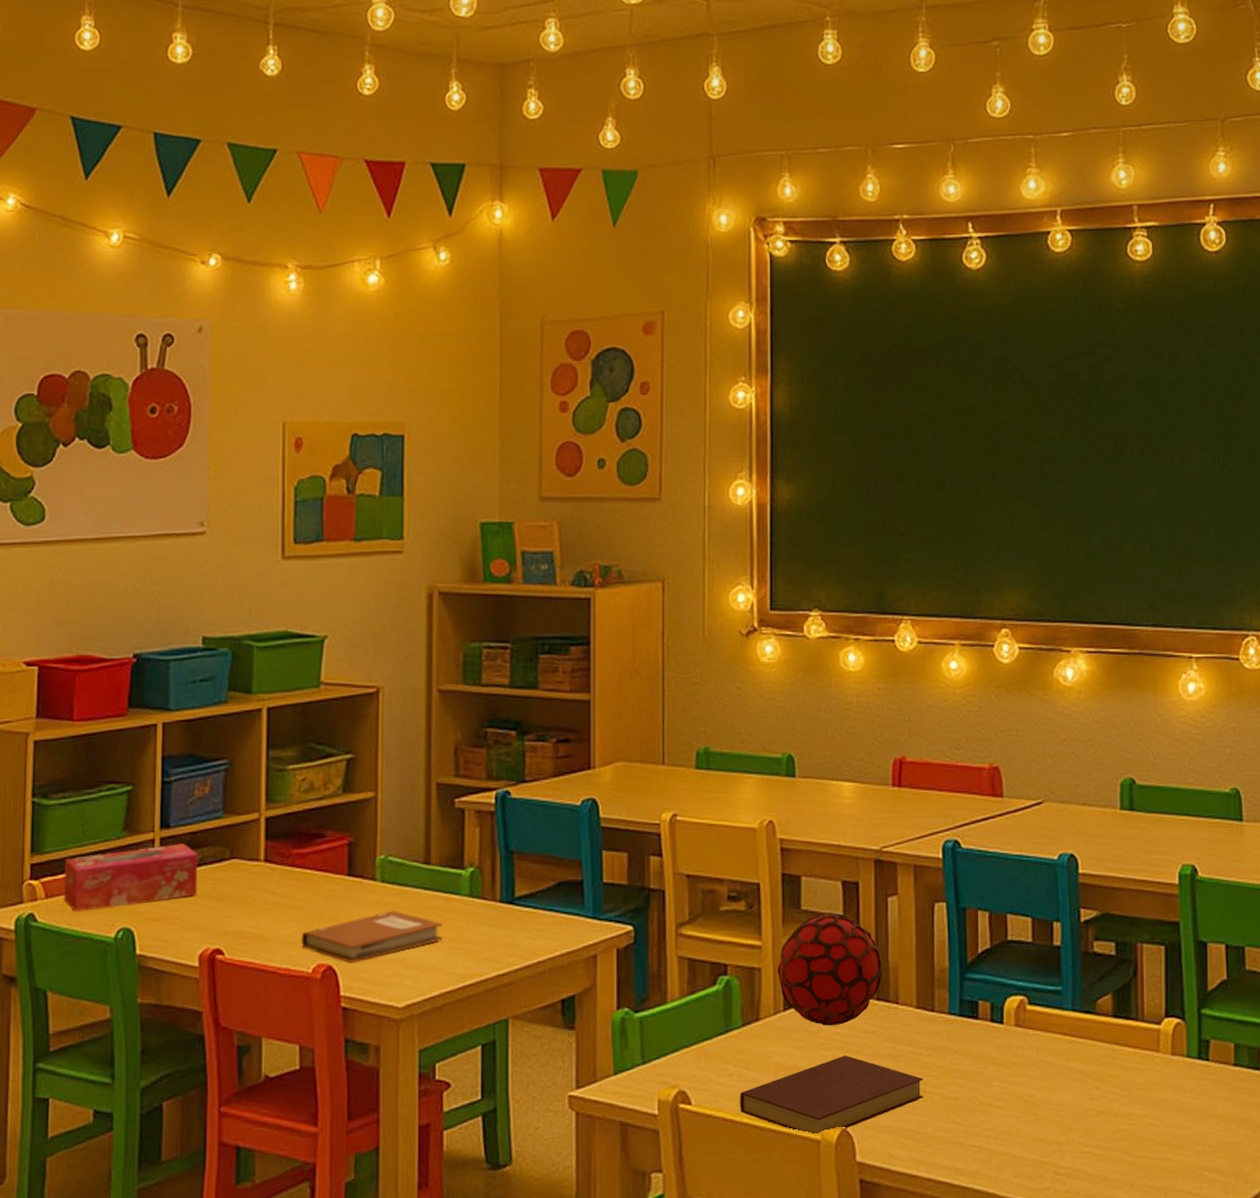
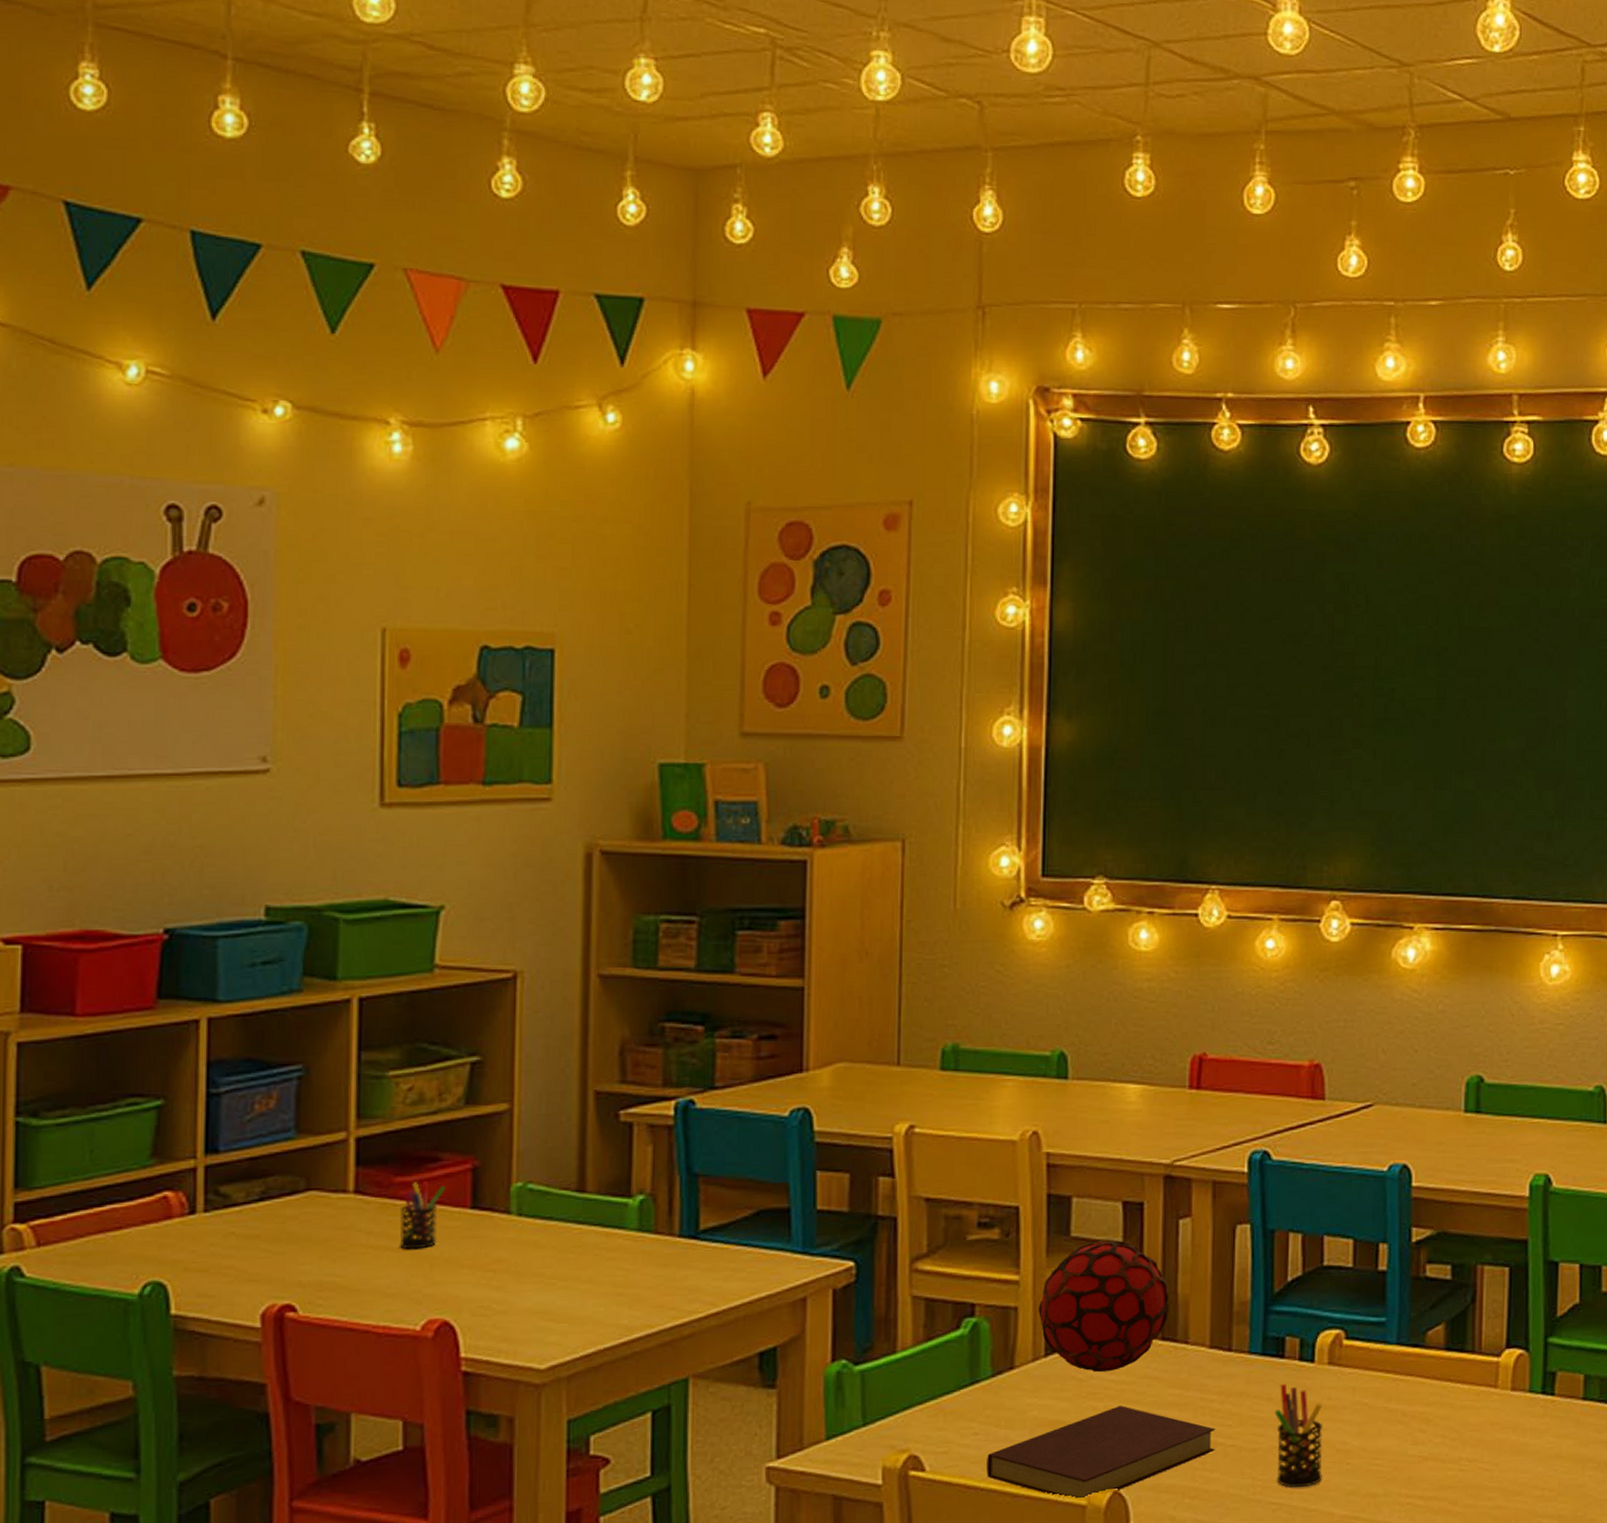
tissue box: present [63,844,198,911] -> none [63,1173,260,1262]
pen holder: none [297,852,330,908] -> present [400,1180,446,1250]
notebook: present [301,910,442,963] -> none [406,1250,601,1317]
pen holder: none [971,1041,1014,1134] -> present [1274,1383,1323,1488]

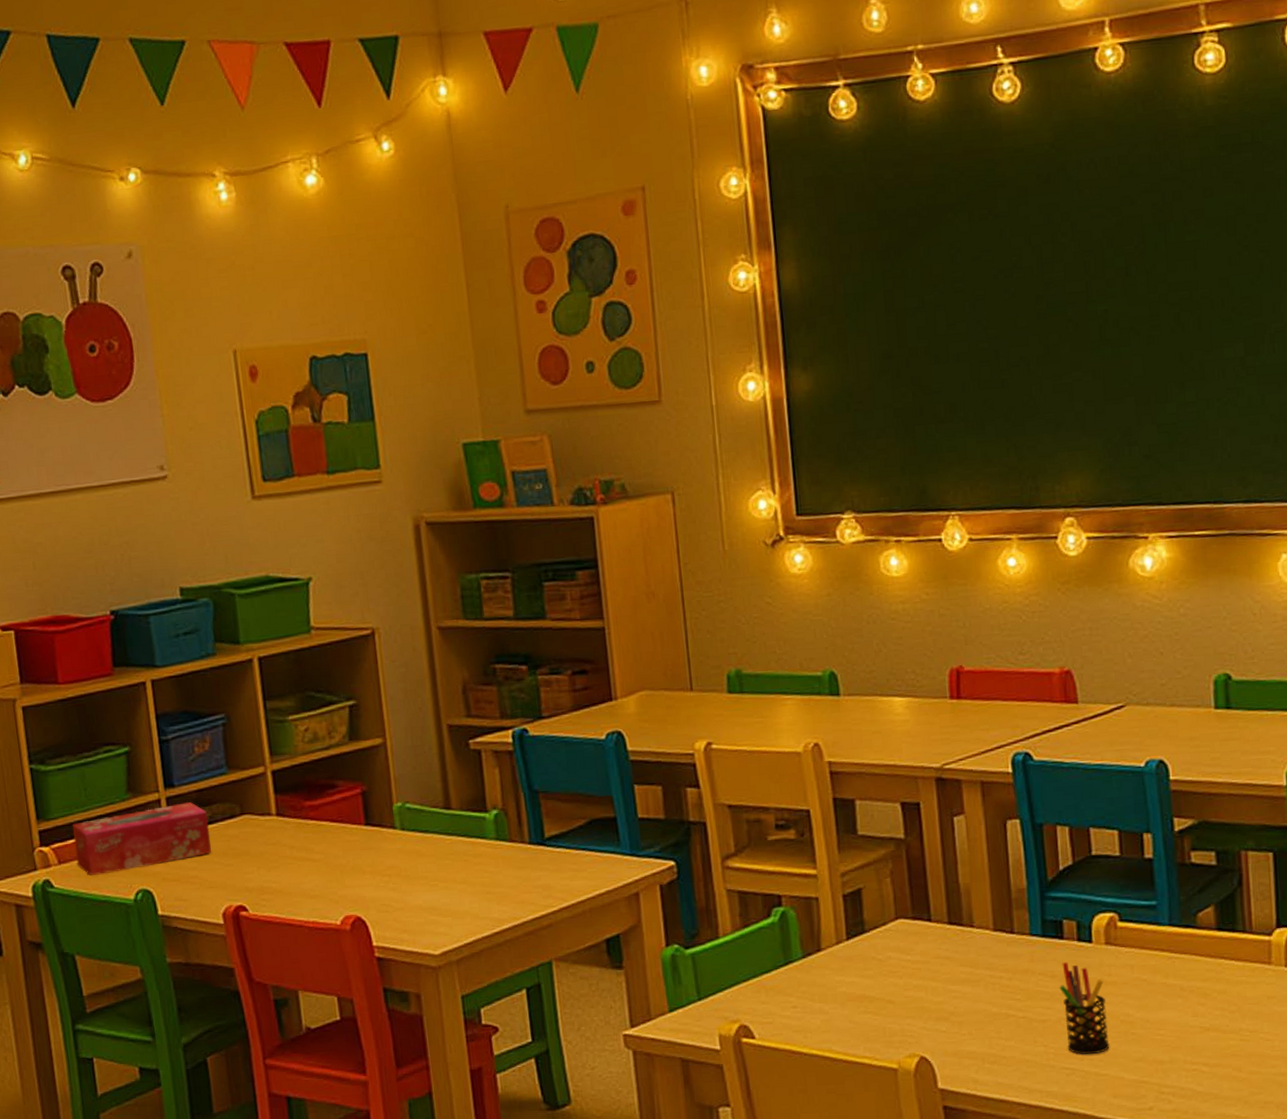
tissue box: none [63,1173,260,1262] -> present [72,802,212,875]
pen holder: present [400,1180,446,1250] -> none [312,803,344,860]
notebook: present [986,1405,1216,1499] -> none [806,982,1008,1063]
decorative orb: present [1038,1240,1169,1373] -> none [836,837,953,954]

